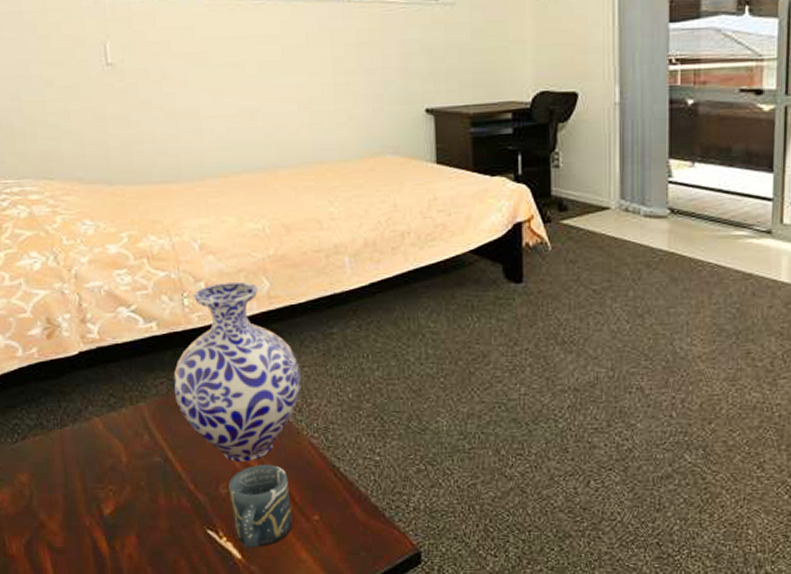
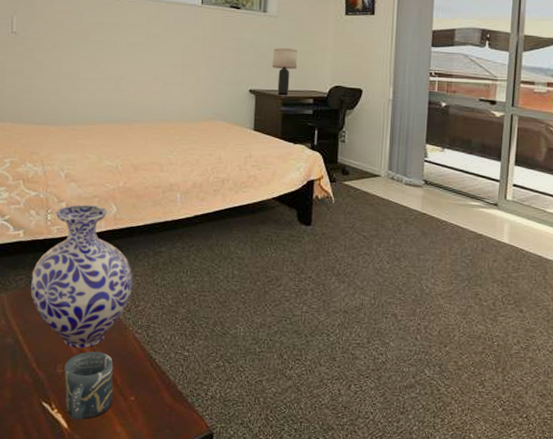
table lamp: none [452,46,488,113] -> present [272,48,298,96]

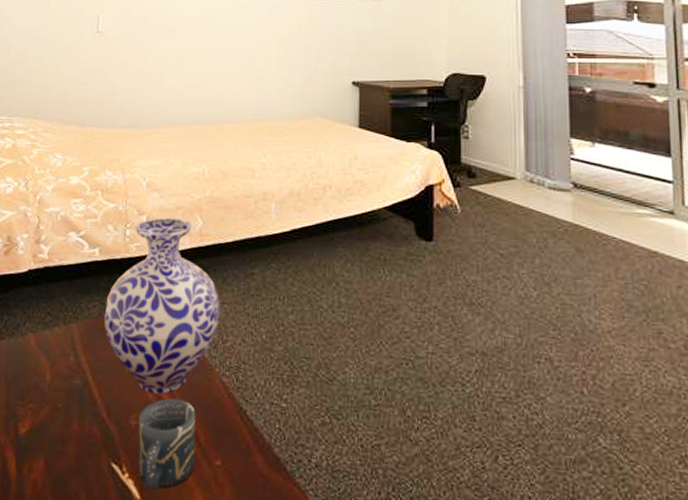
table lamp: present [272,48,298,96] -> none [377,34,407,87]

